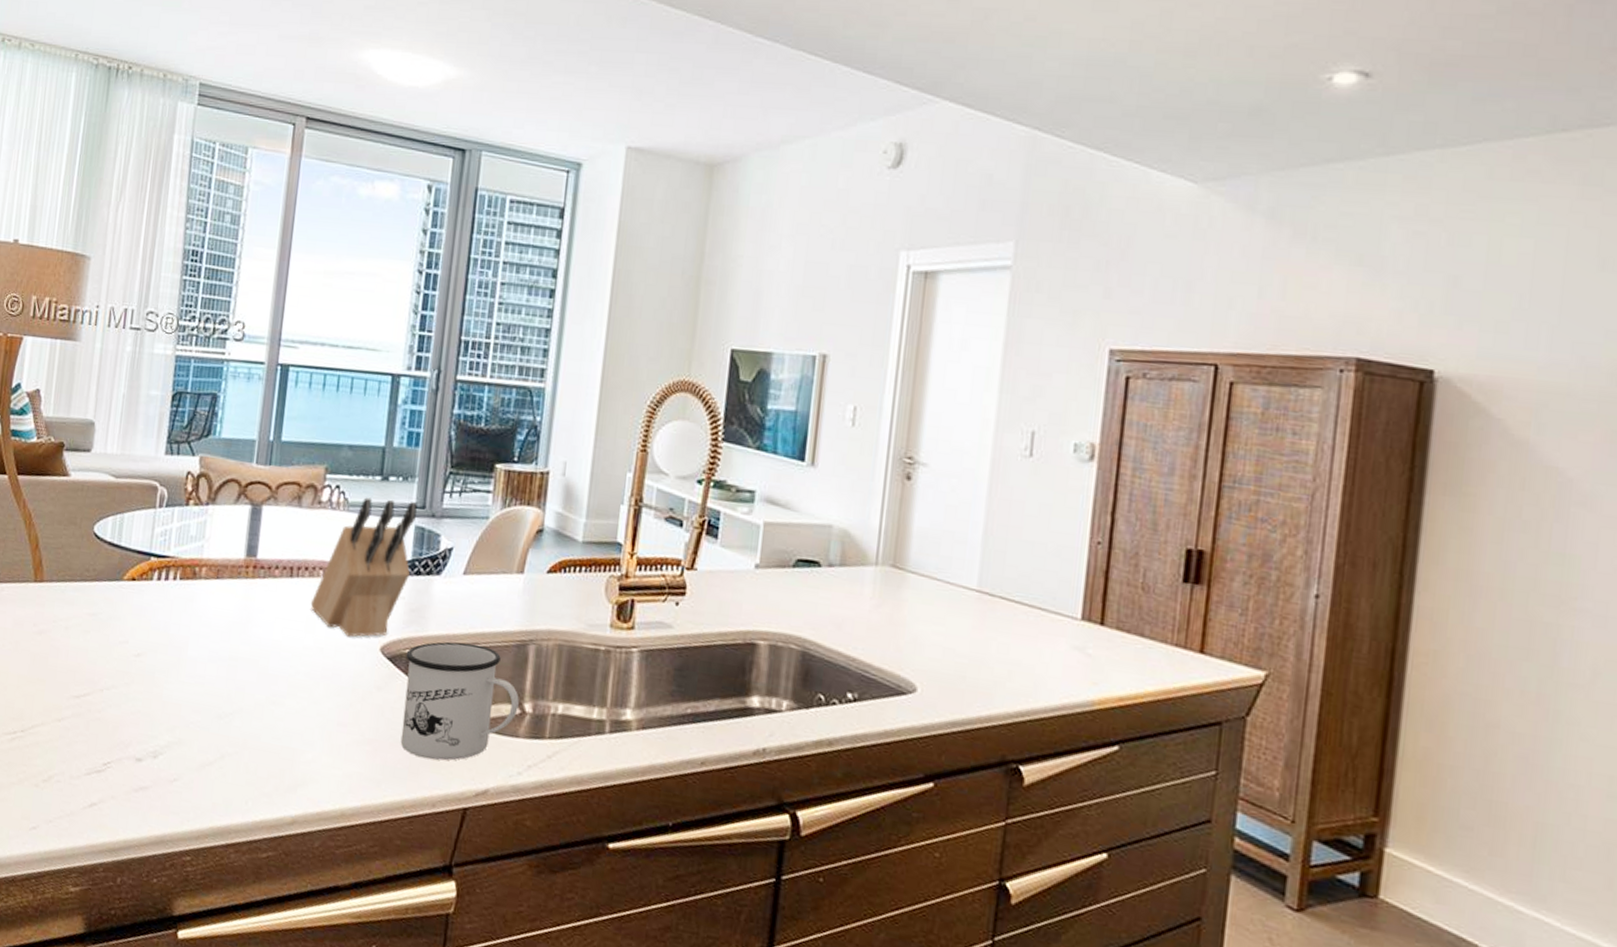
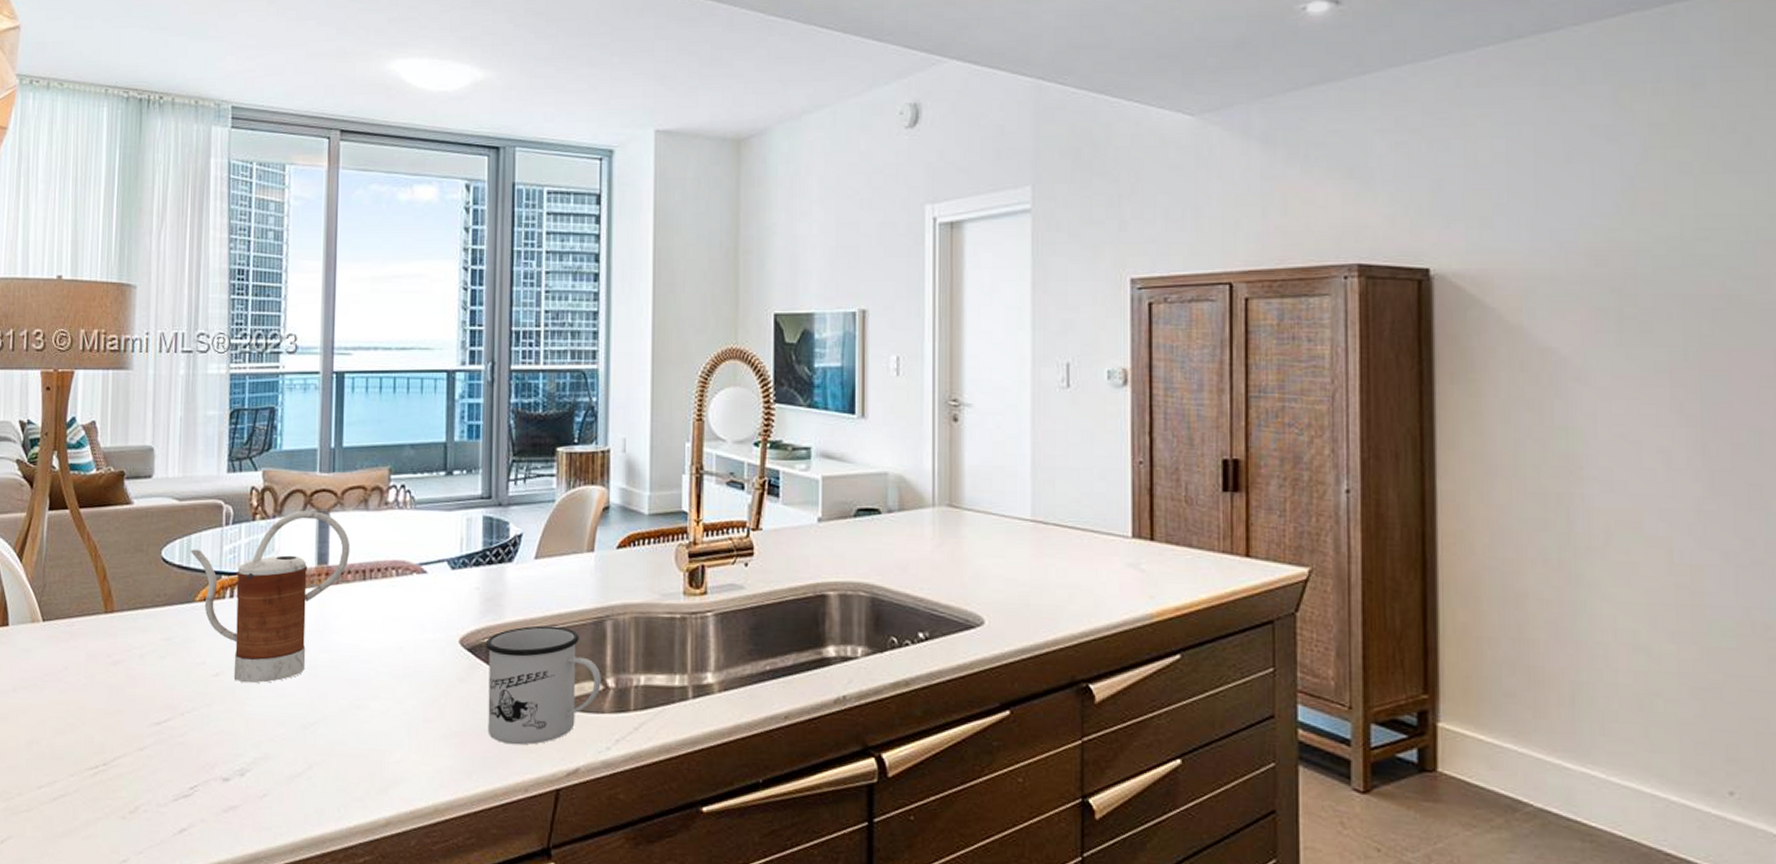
kettle: none [122,500,281,669] -> present [190,511,350,684]
knife block: present [310,497,417,637] -> none [386,493,484,633]

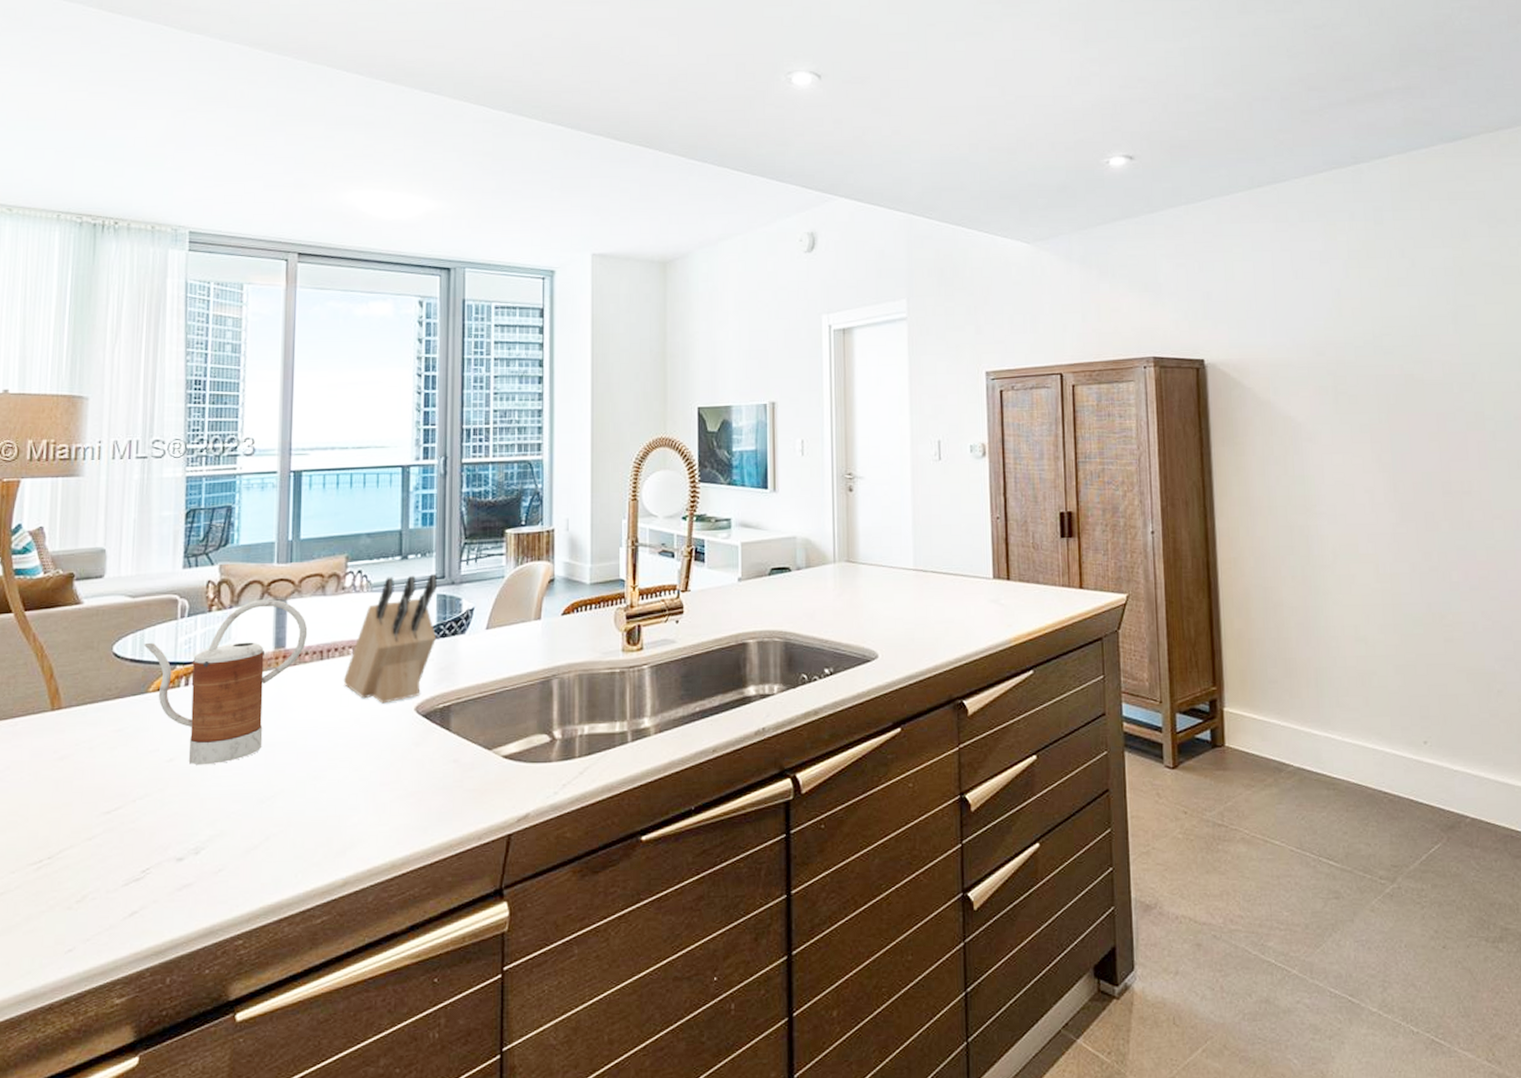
knife block: none [386,493,484,633] -> present [343,574,438,704]
mug: present [485,625,601,745] -> none [440,688,548,799]

